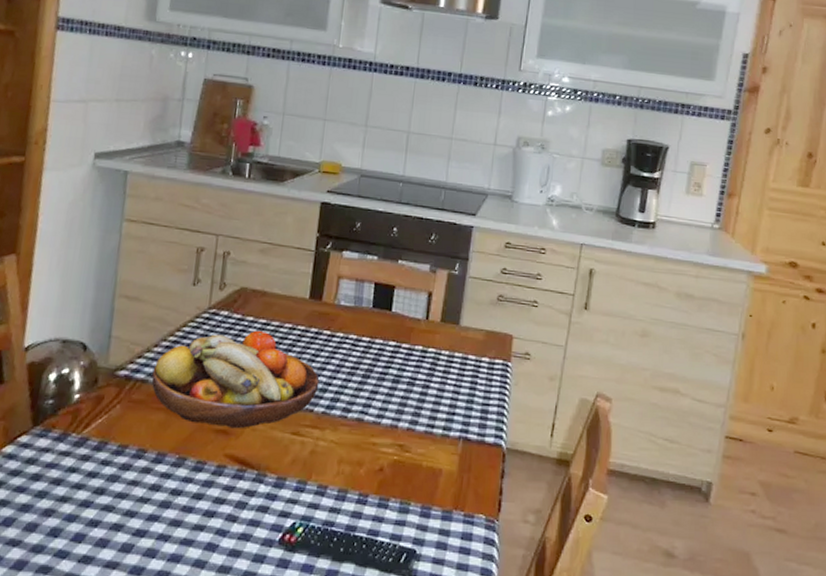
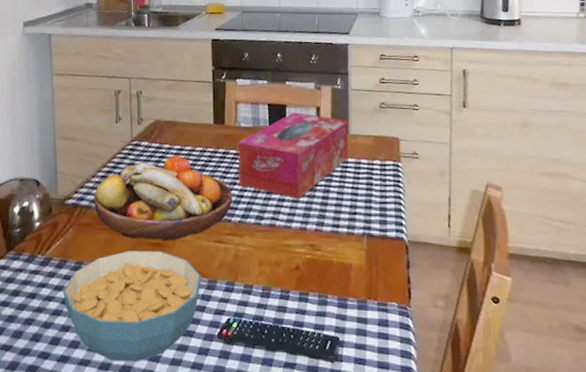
cereal bowl: none [97,436,269,568] -> present [63,250,201,362]
tissue box: none [328,295,461,392] -> present [238,112,349,198]

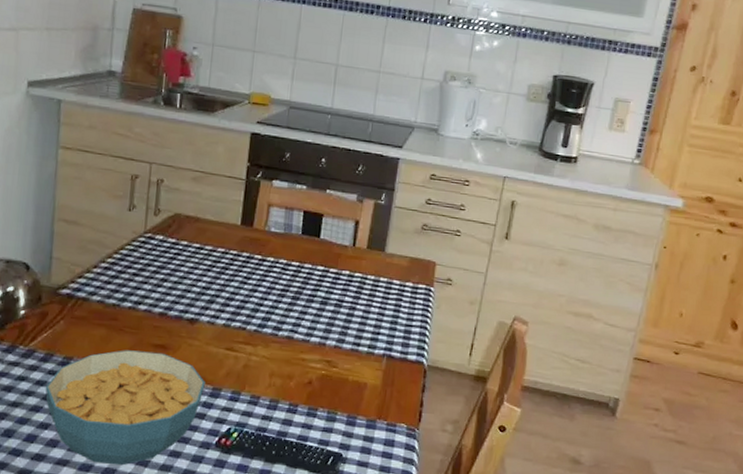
fruit bowl: present [94,155,233,241] -> none [92,254,252,344]
tissue box: present [238,112,349,198] -> none [259,223,387,313]

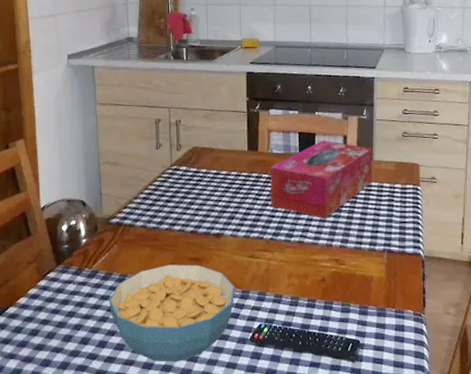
tissue box: none [259,223,387,313] -> present [270,140,373,218]

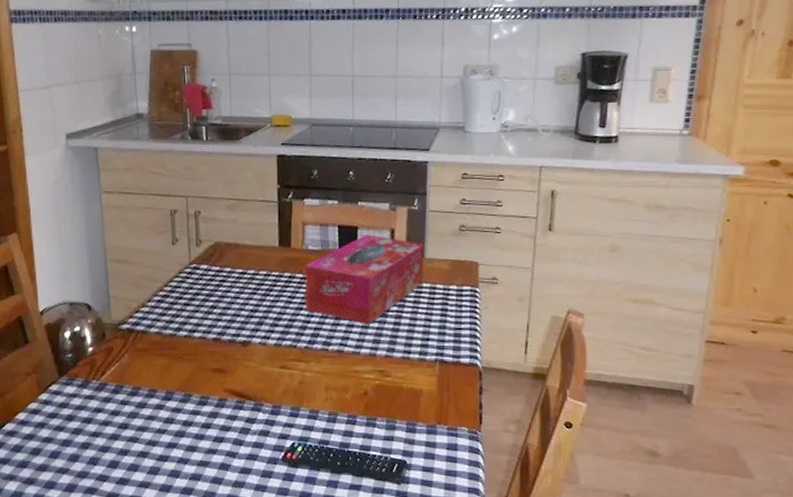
cereal bowl: present [108,264,235,362] -> none [120,376,265,485]

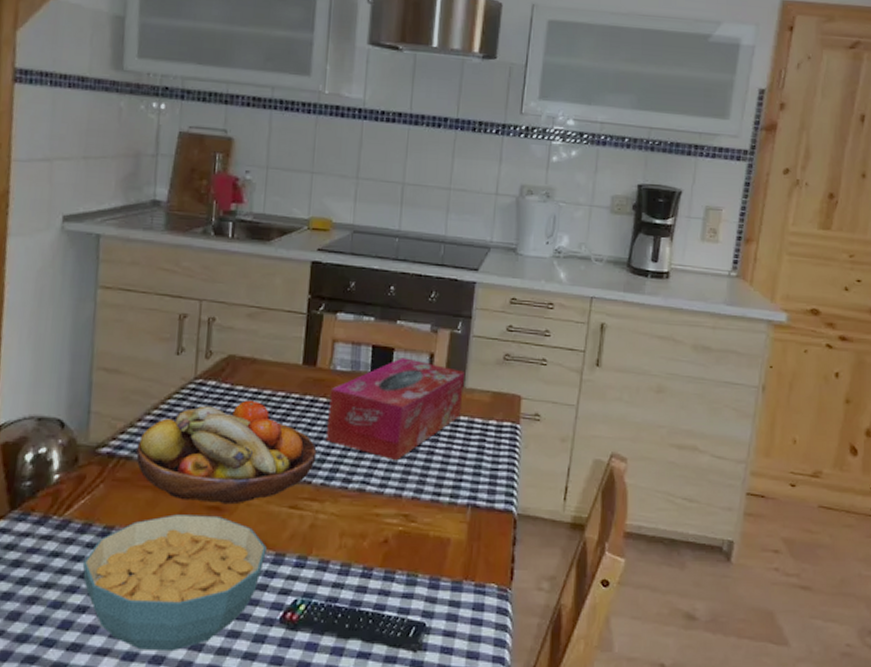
cereal bowl: none [120,376,265,485] -> present [82,514,267,652]
fruit bowl: none [150,279,299,367] -> present [136,400,317,505]

